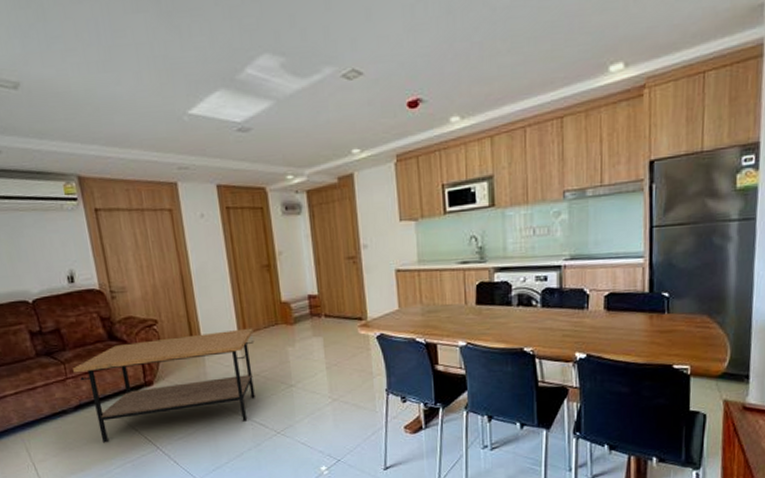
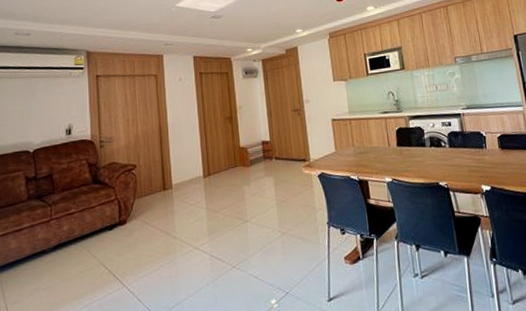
coffee table: present [73,328,255,443] -> none [58,170,216,282]

